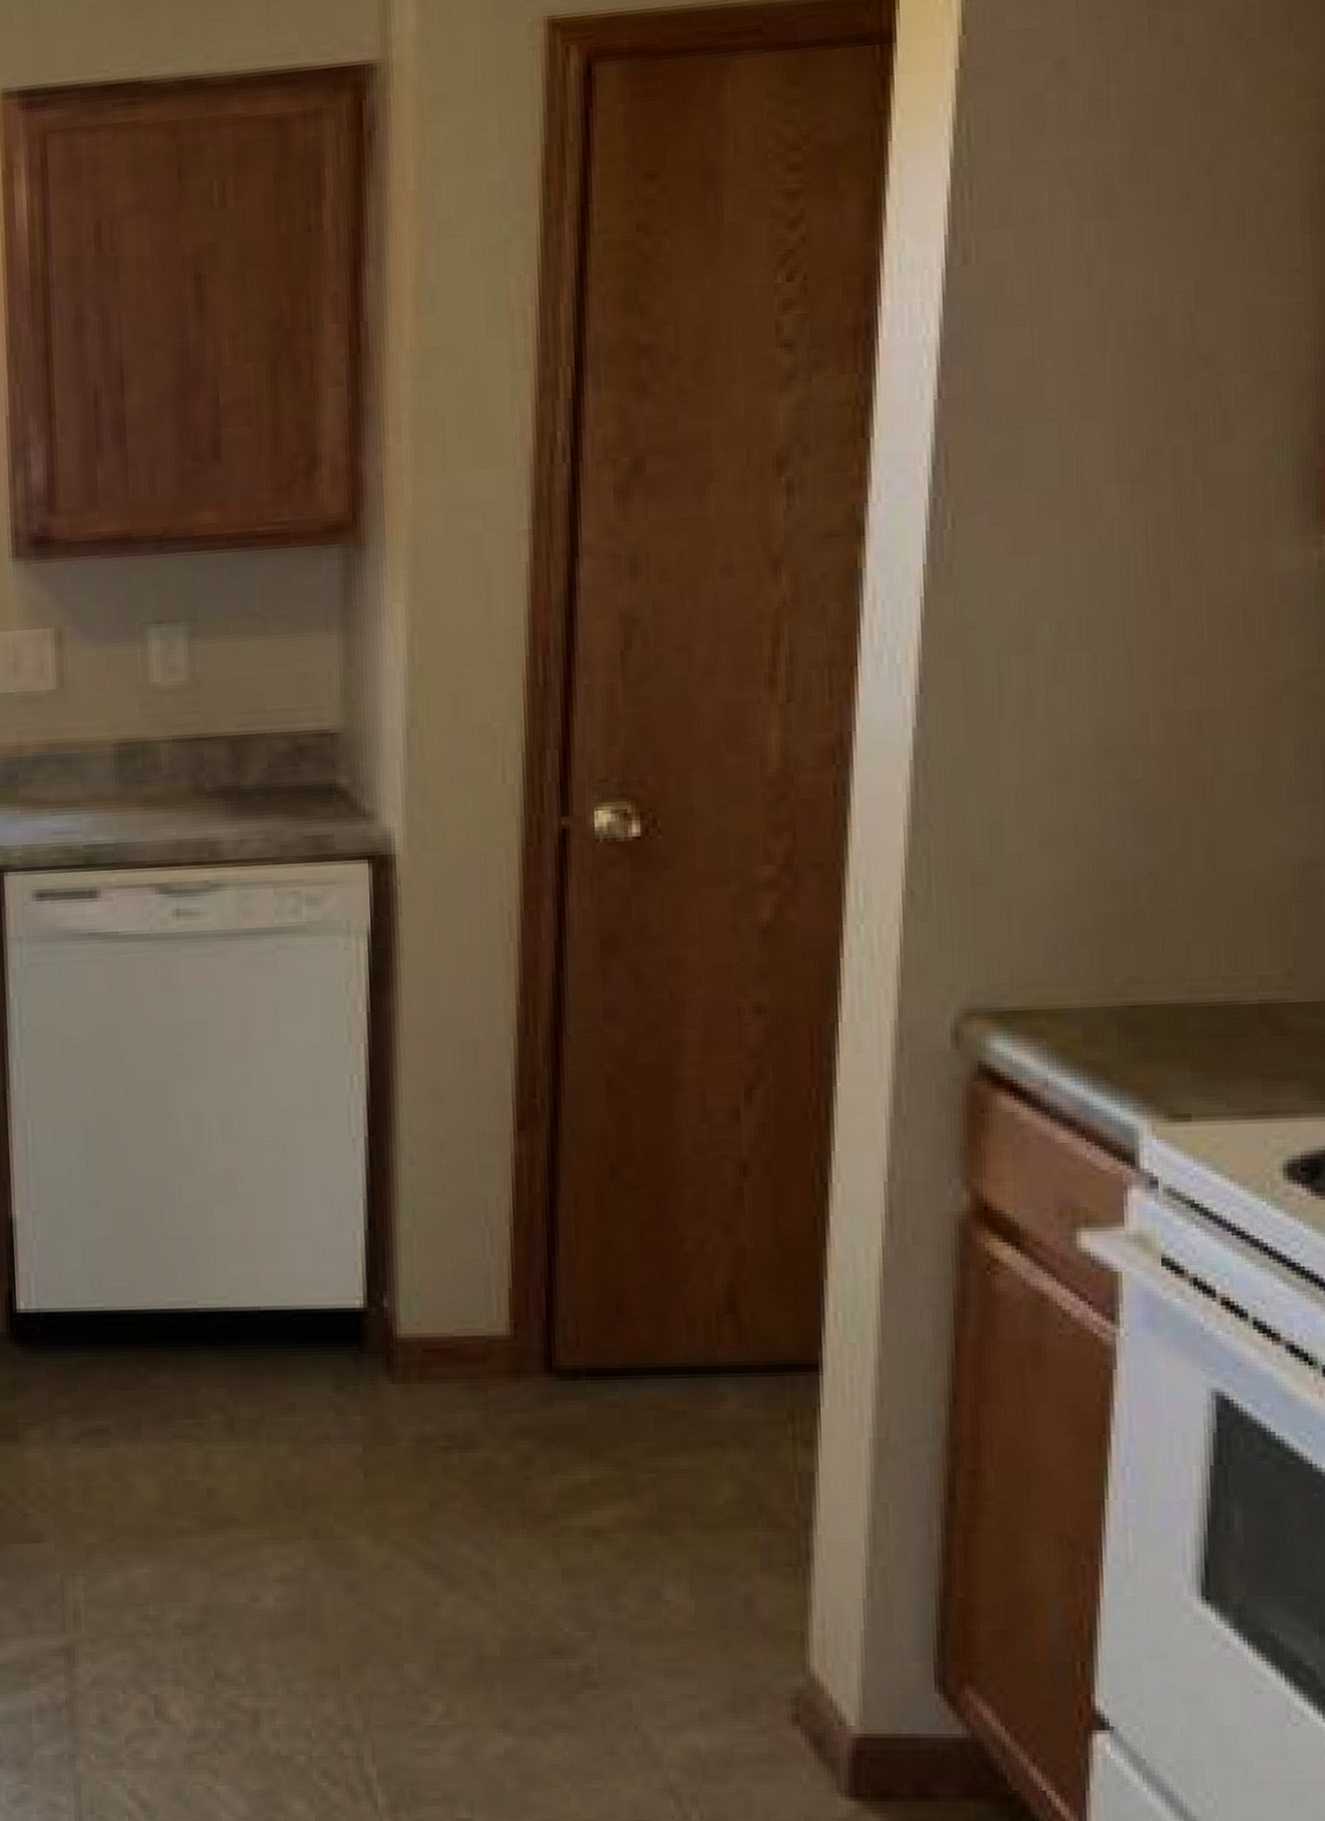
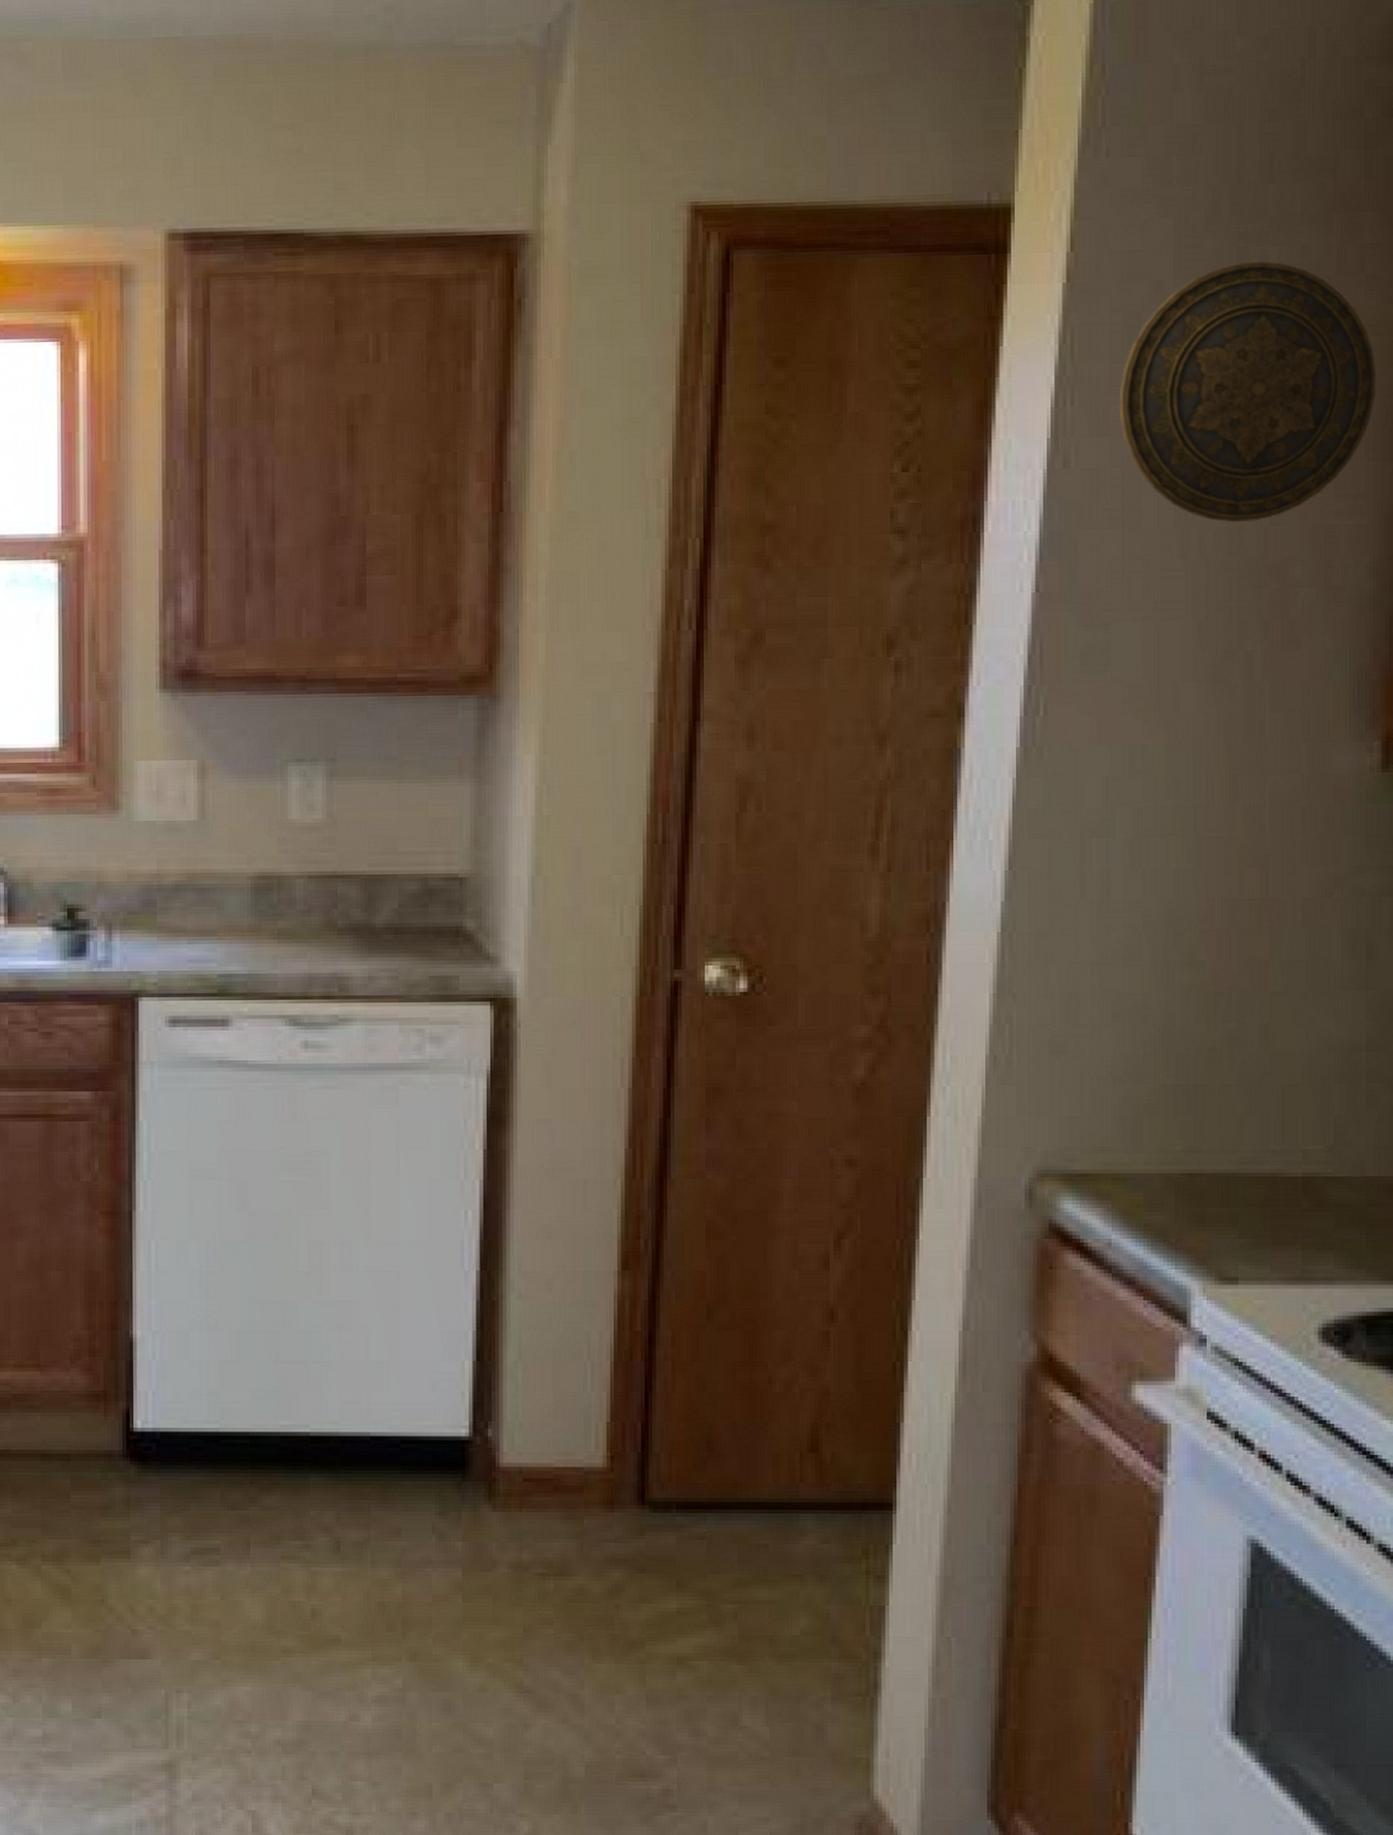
decorative plate: none [1023,27,1311,311] -> present [1120,260,1377,523]

